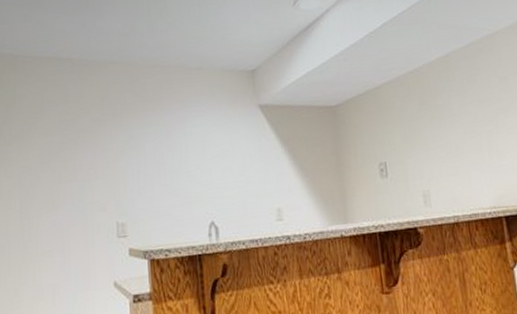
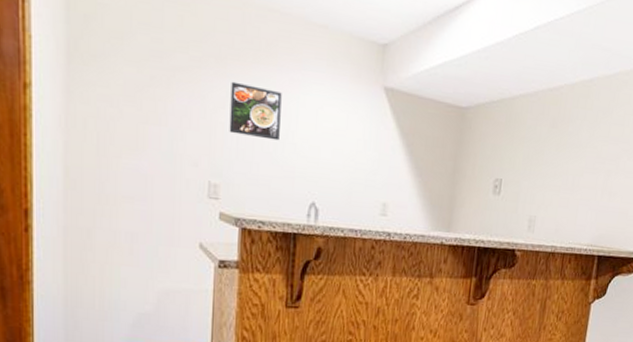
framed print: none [127,130,174,175] -> present [229,81,282,141]

